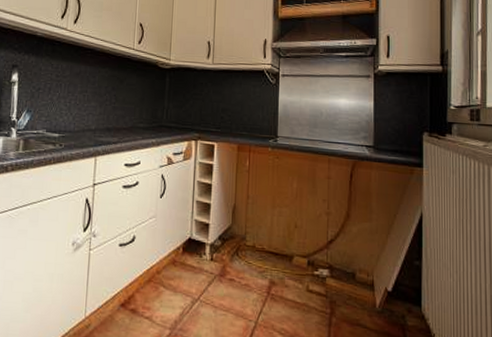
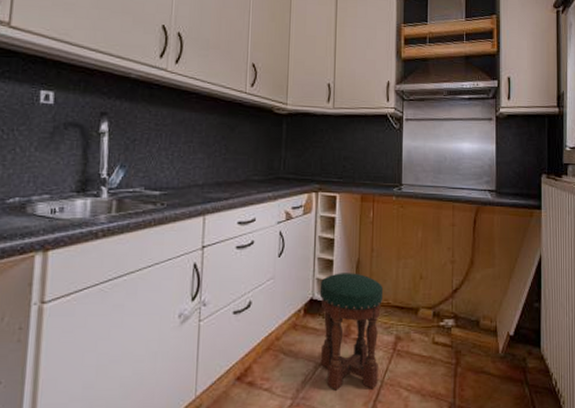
stool: none [197,216,258,329] -> present [319,273,384,391]

